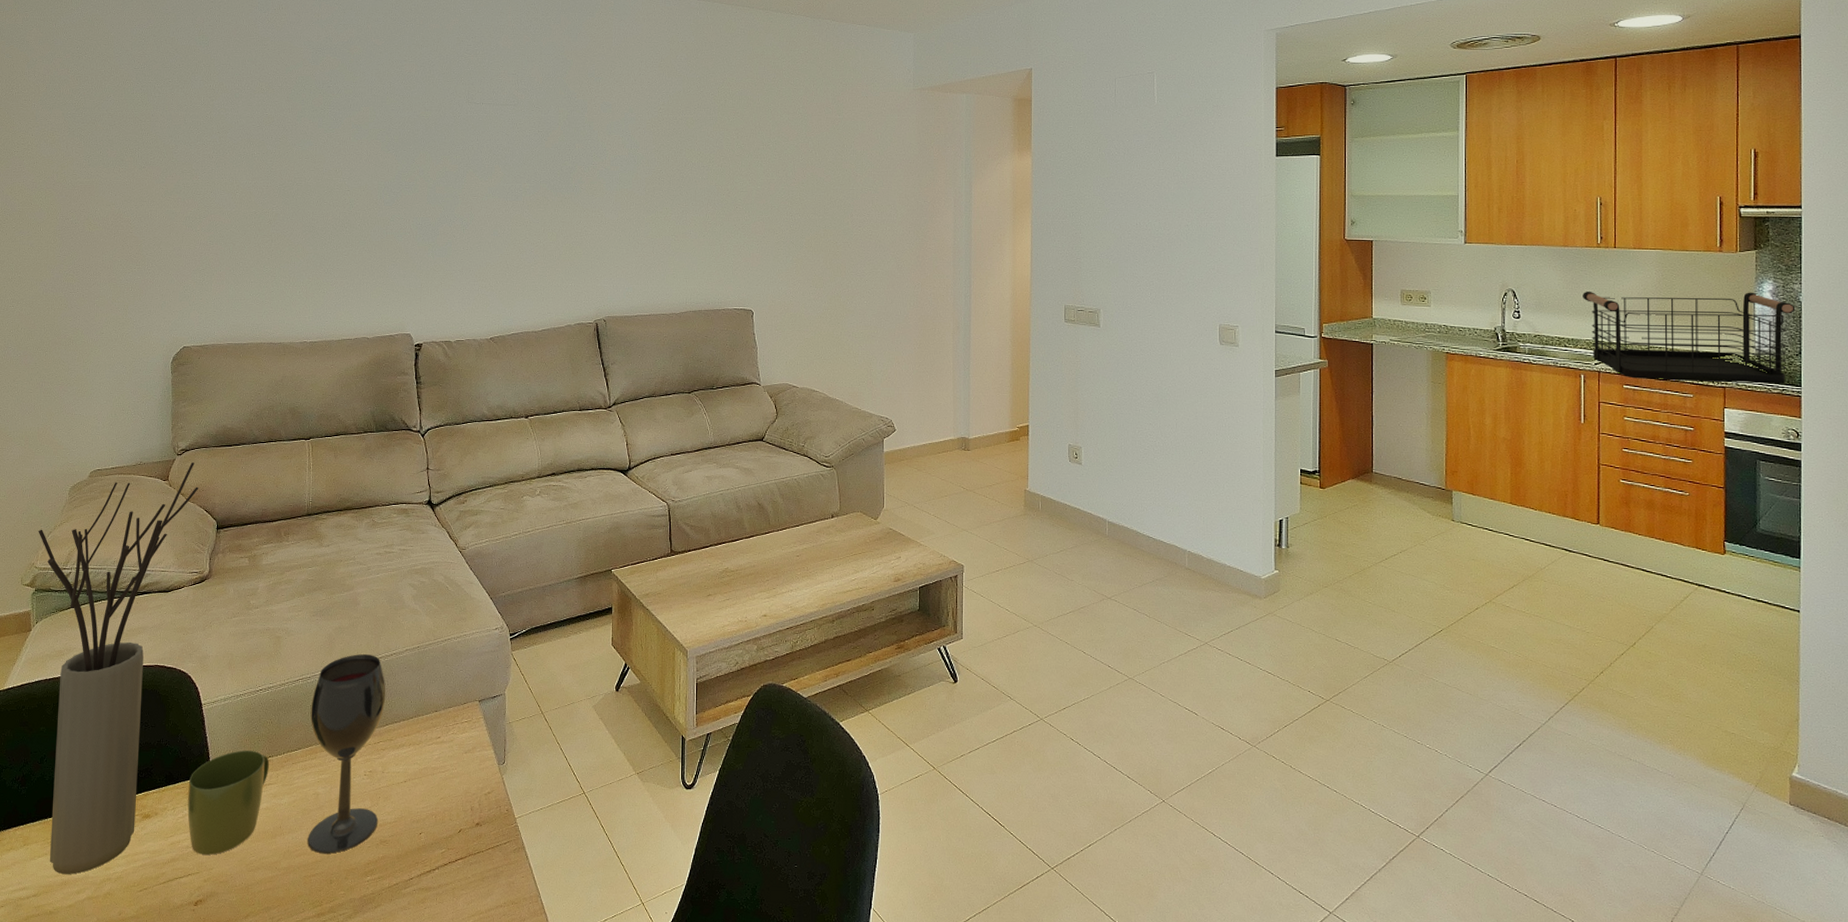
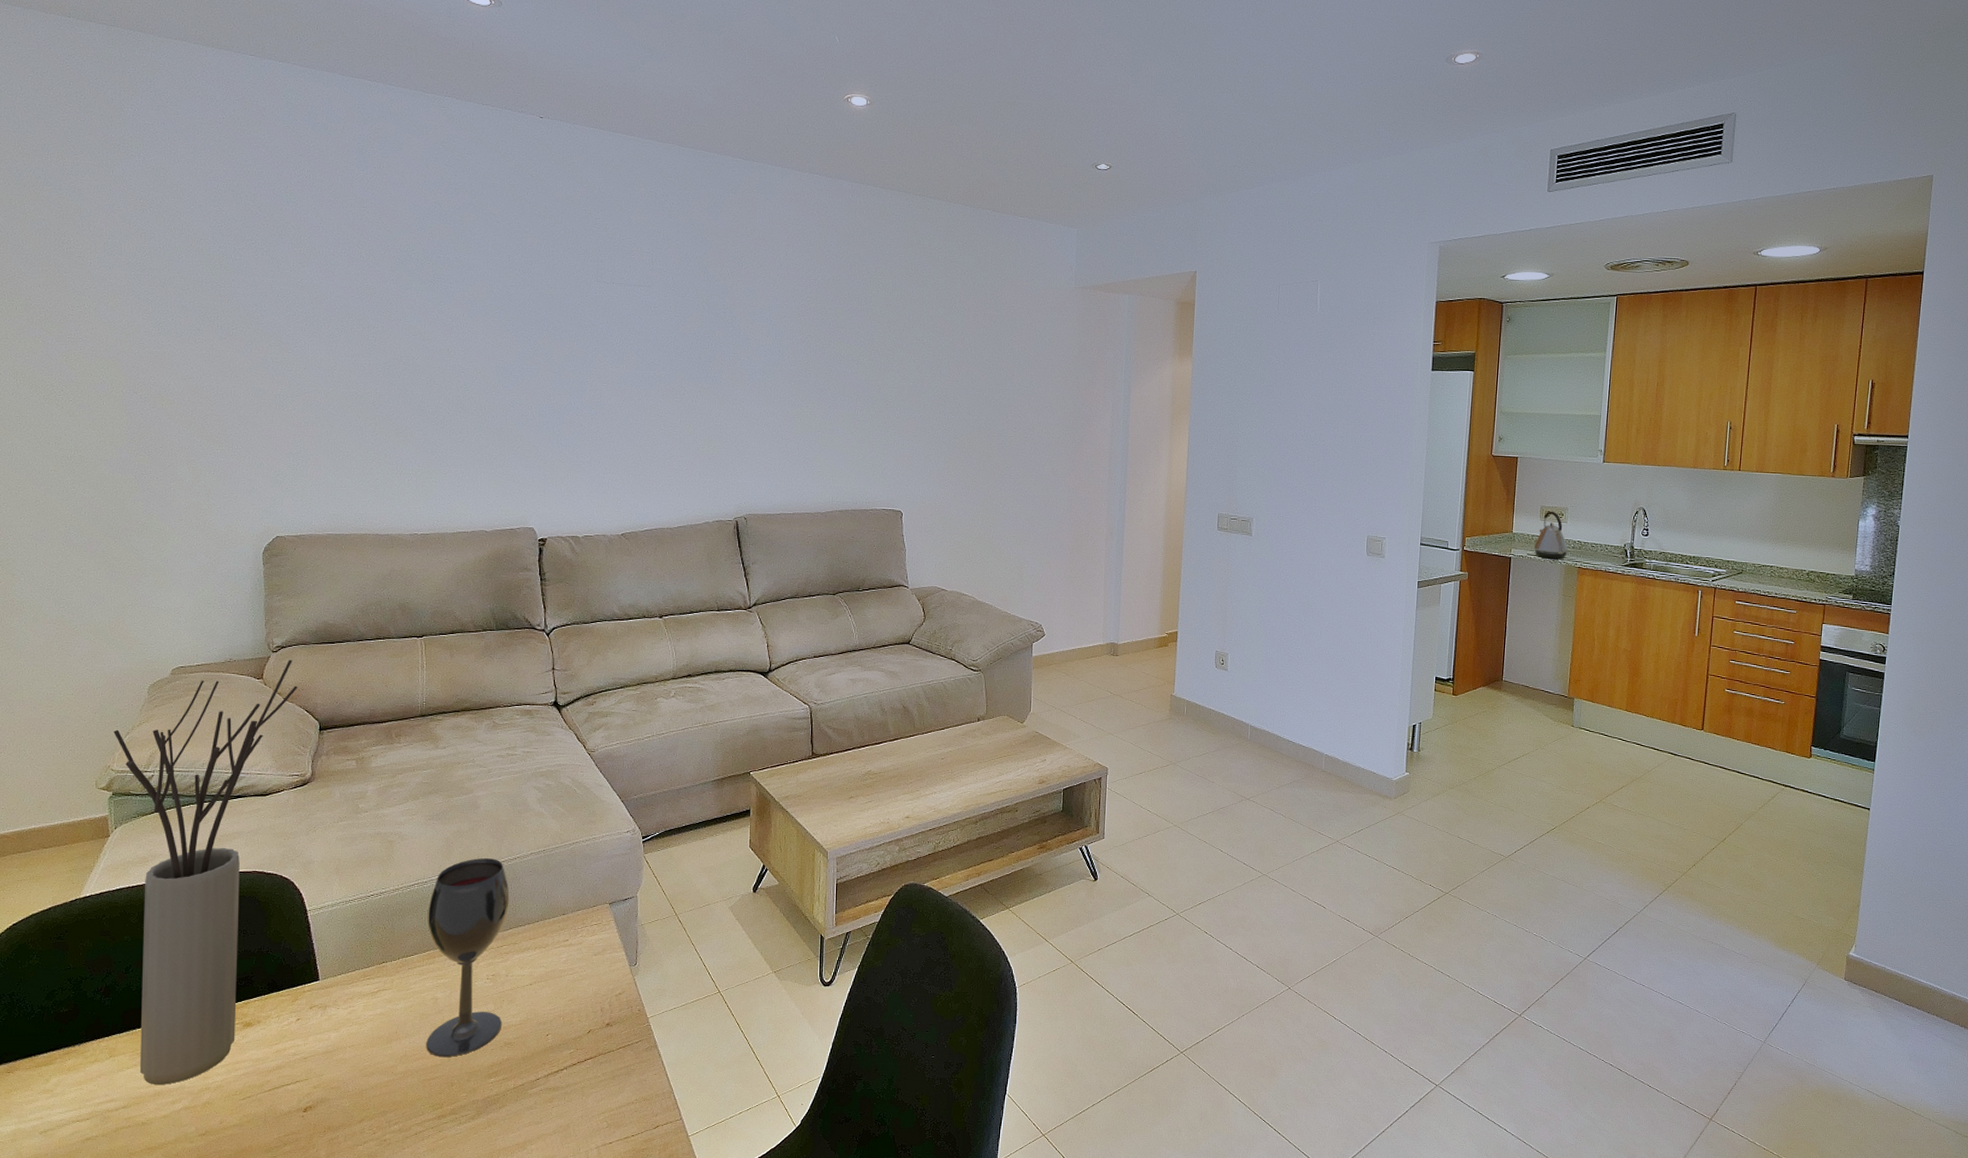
mug: present [187,750,269,855] -> none [293,956,383,1061]
kettle: none [1396,295,1434,345] -> present [1533,511,1568,559]
dish rack: present [1583,290,1796,384] -> none [1706,511,1894,602]

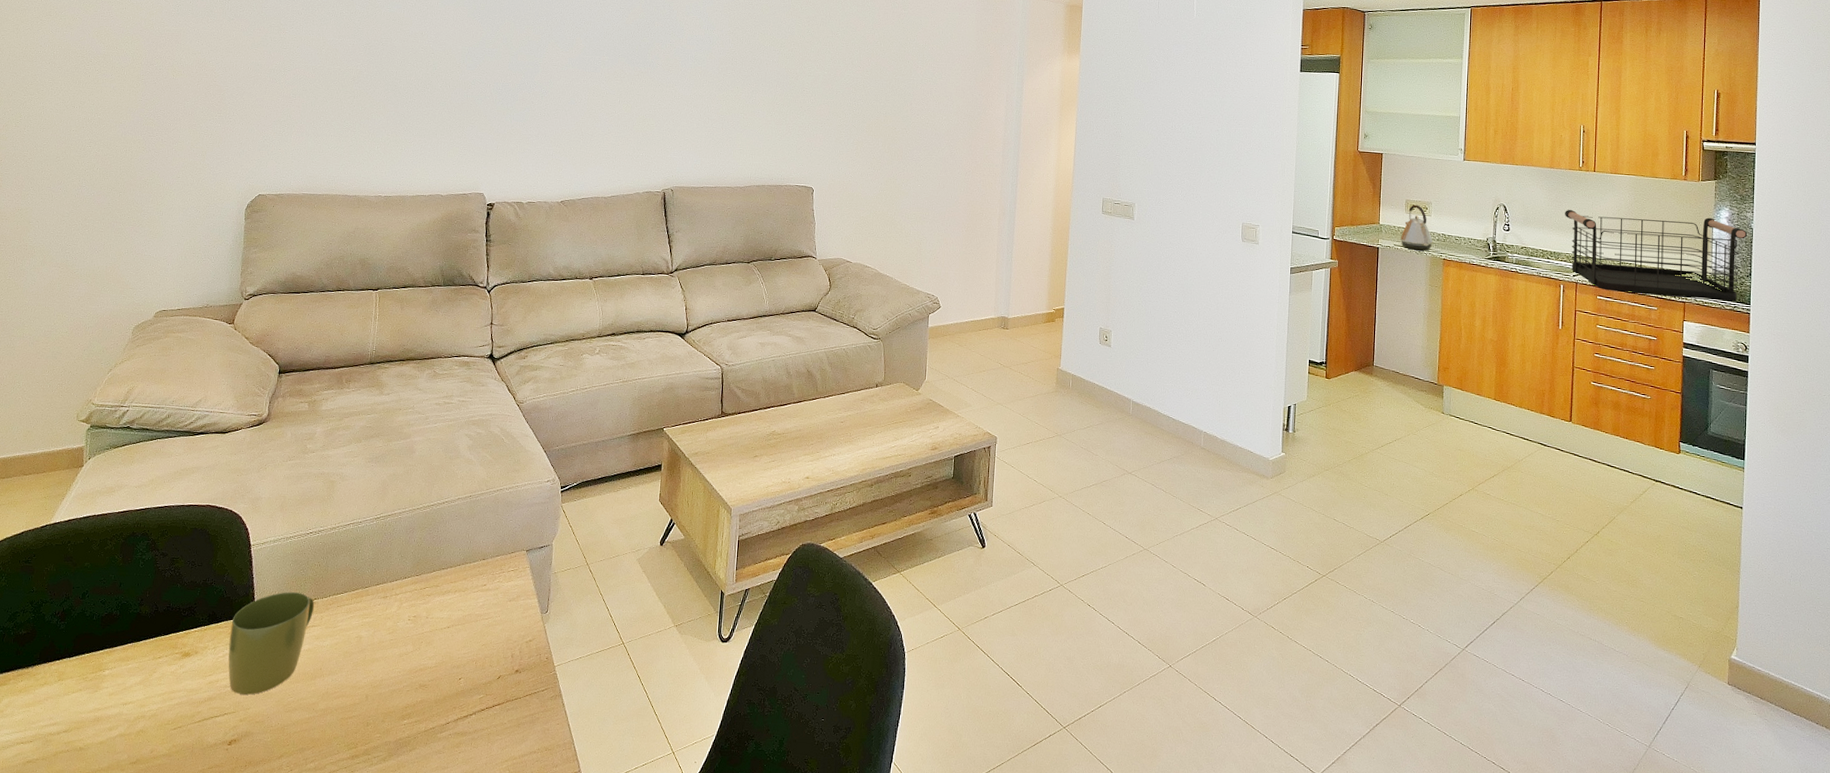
vase: present [113,660,298,1085] -> none [84,307,264,711]
mug: none [293,956,383,1061] -> present [228,592,314,695]
wine glass: present [426,858,510,1057] -> none [347,501,436,697]
dish rack: none [1706,511,1894,602] -> present [1565,209,1748,302]

